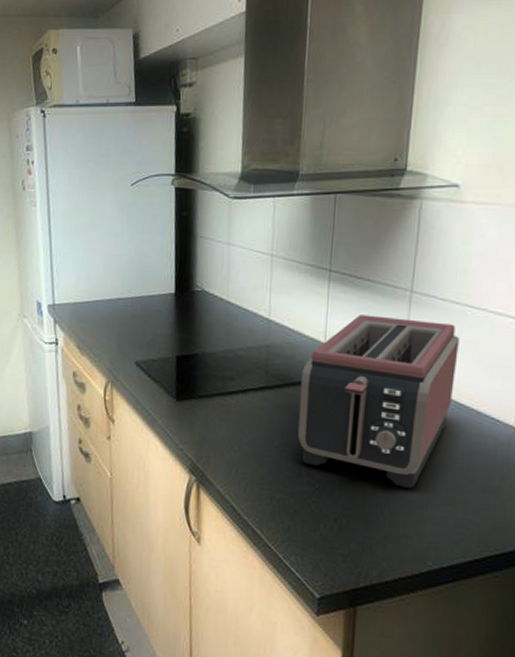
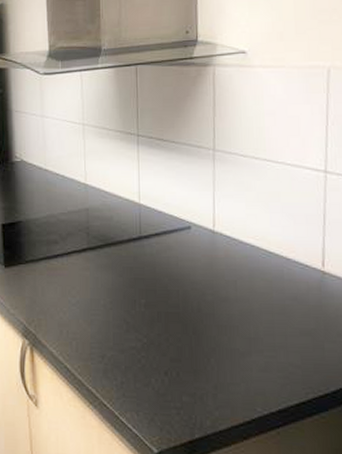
toaster: present [297,314,460,488] -> none [120,174,263,337]

